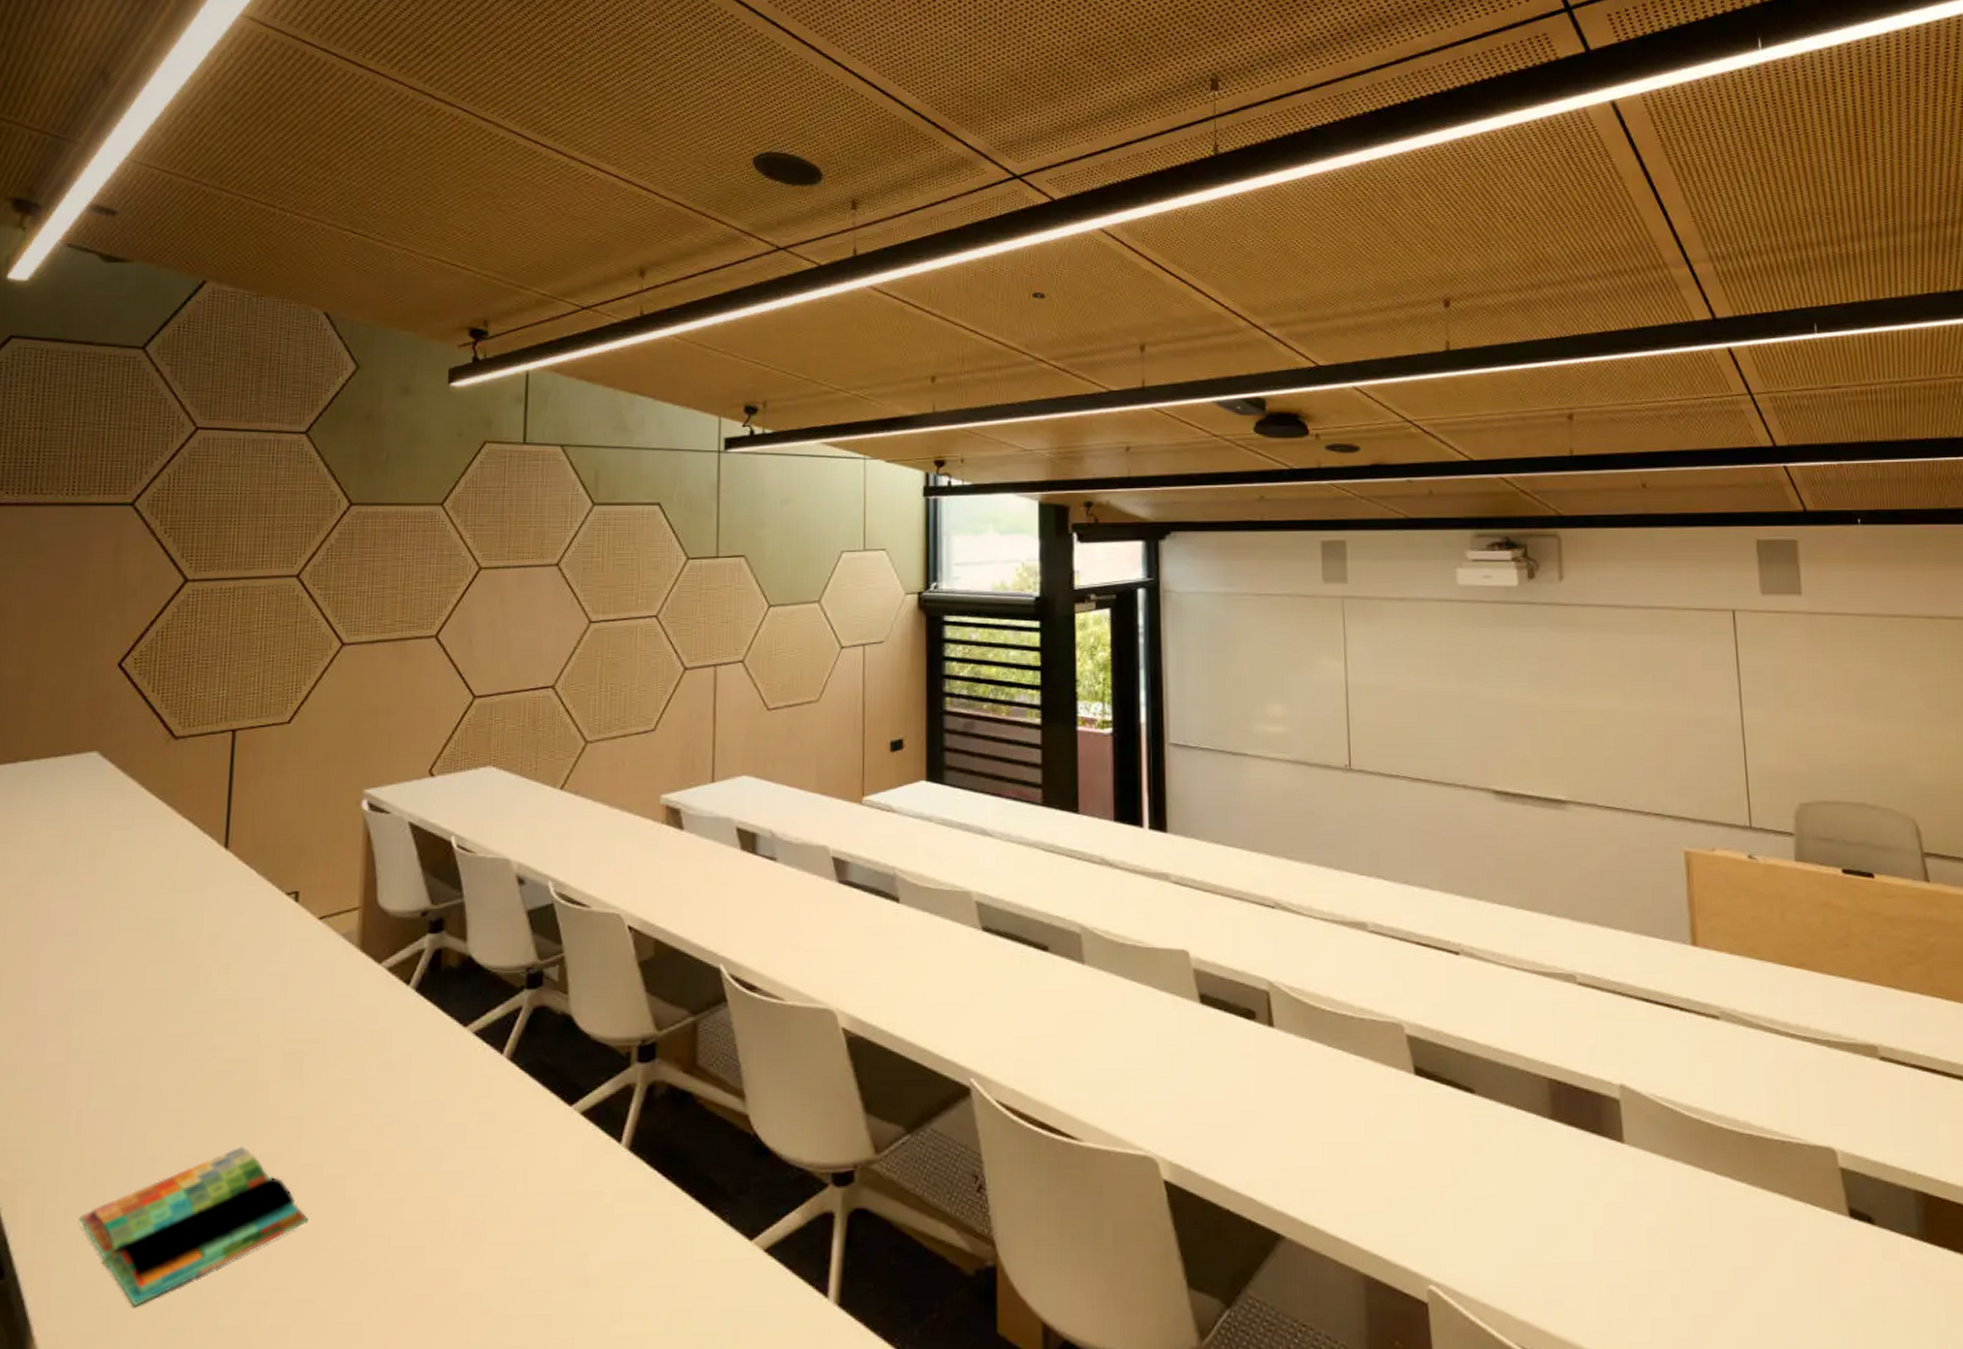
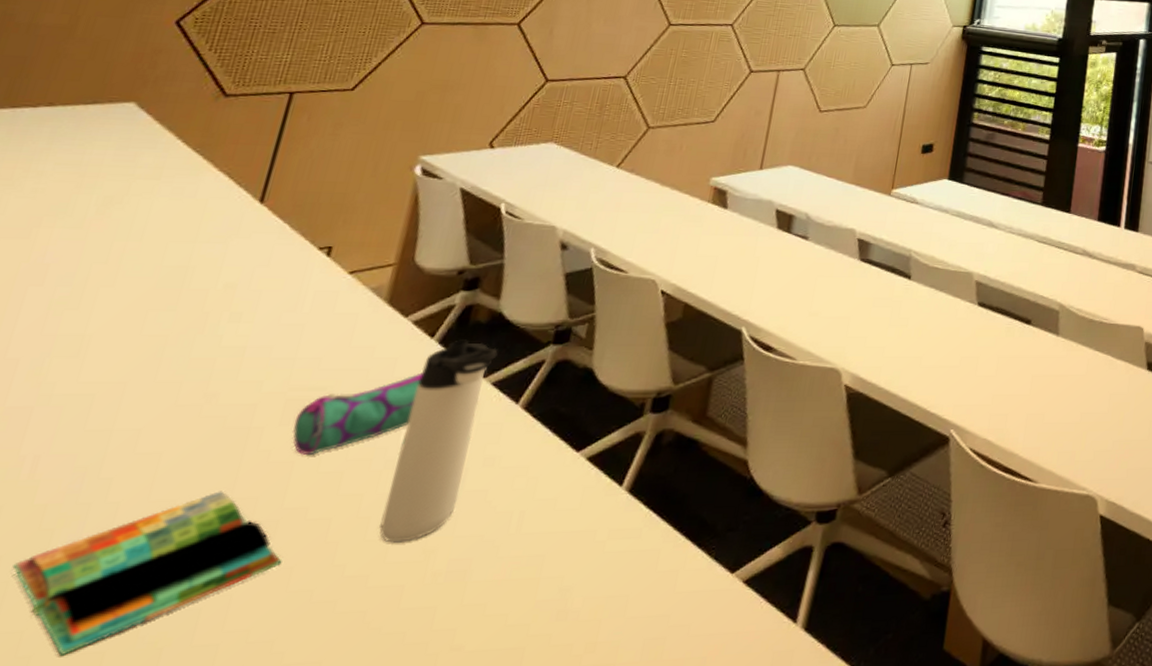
pencil case: none [295,1022,406,1111] -> present [292,372,424,456]
thermos bottle: none [392,986,474,1202] -> present [379,339,498,543]

